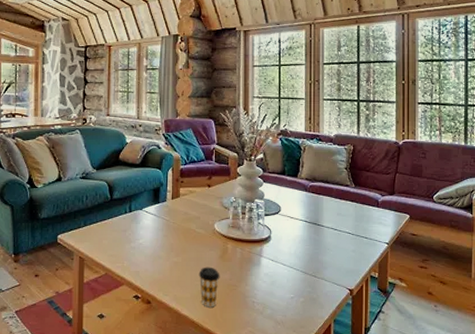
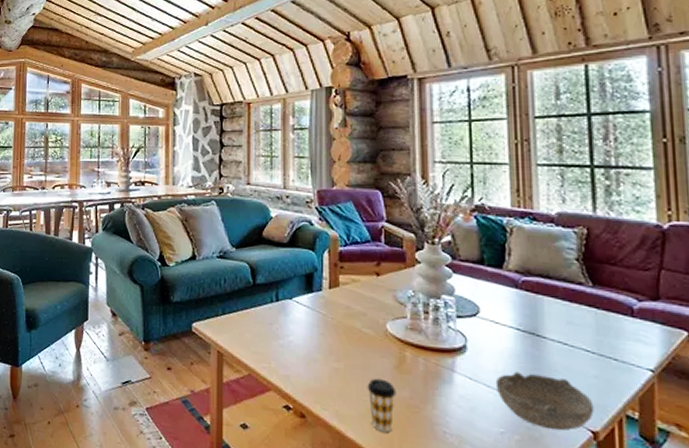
bowl: none [289,252,351,292] -> present [495,371,594,431]

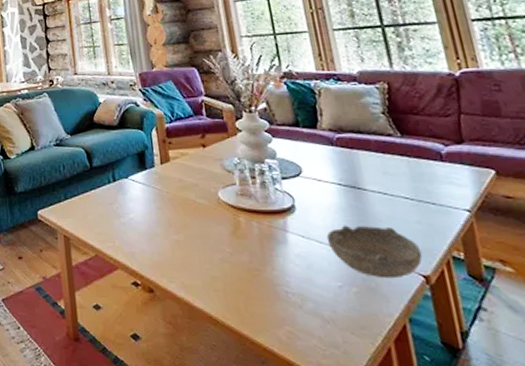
coffee cup: present [367,378,397,433] -> none [207,246,238,299]

